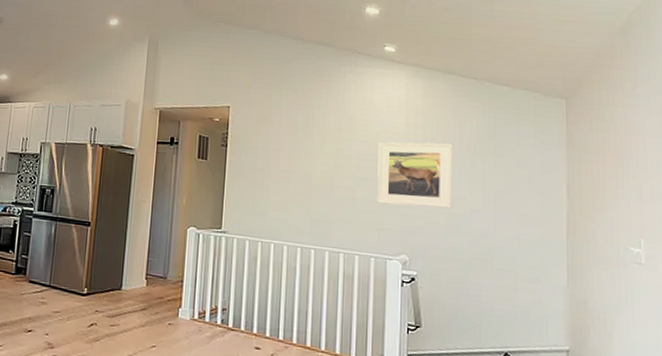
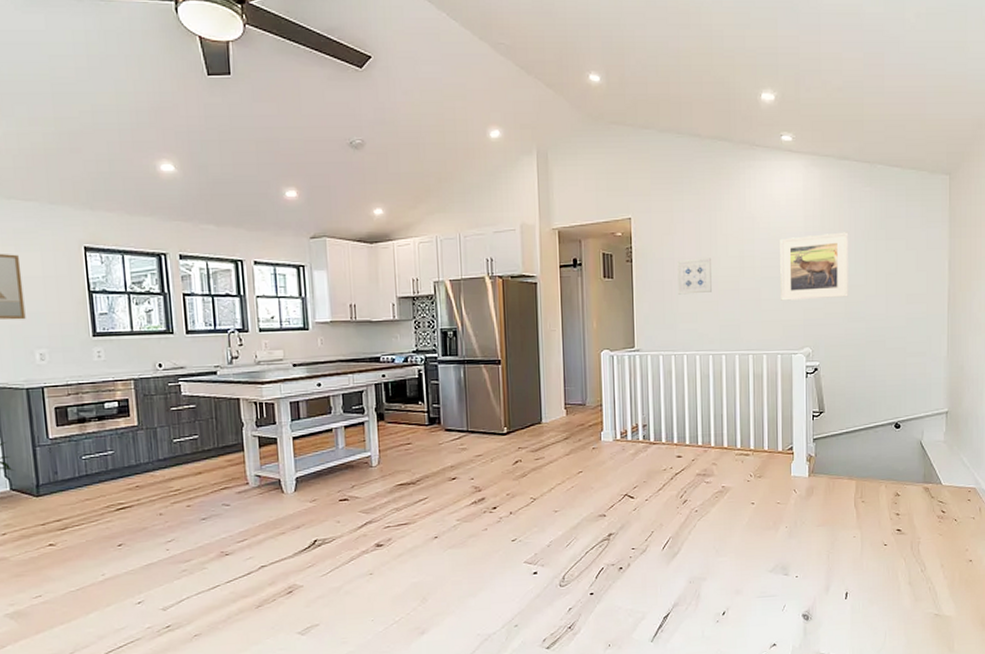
wall art: none [270,151,306,186] -> present [677,258,712,295]

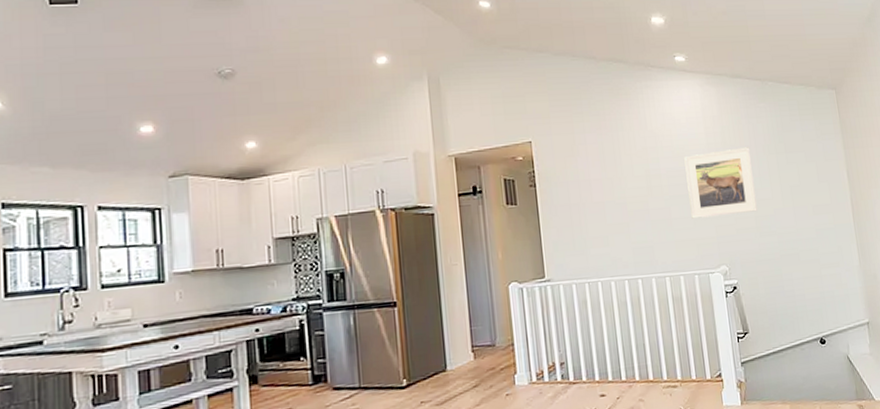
wall art: present [677,258,712,295] -> none [583,178,621,218]

